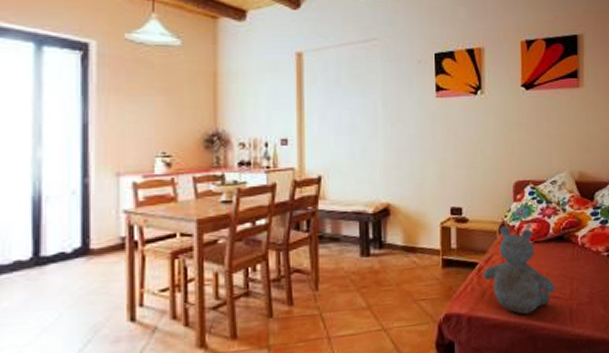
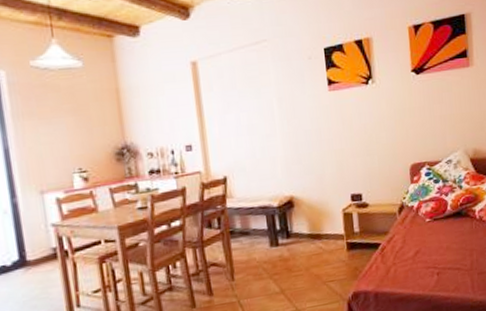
stuffed bear: present [482,226,555,314] -> none [385,207,456,287]

